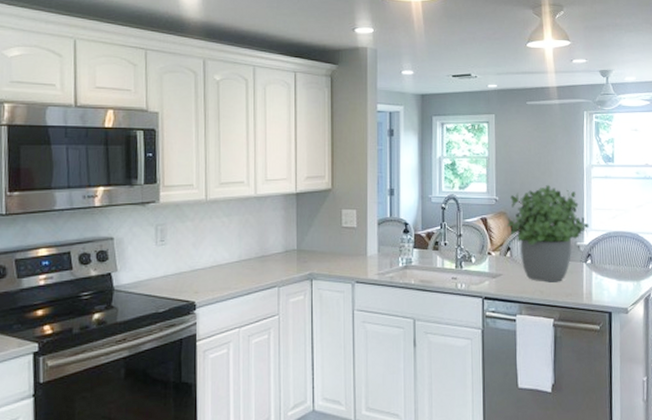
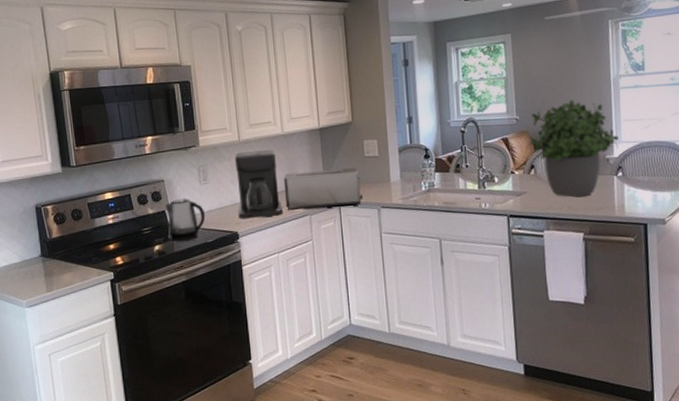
kettle: none [112,260,159,311] -> present [165,198,206,242]
coffee maker: none [197,211,249,288] -> present [234,149,283,220]
toaster: none [252,237,338,281] -> present [283,167,363,211]

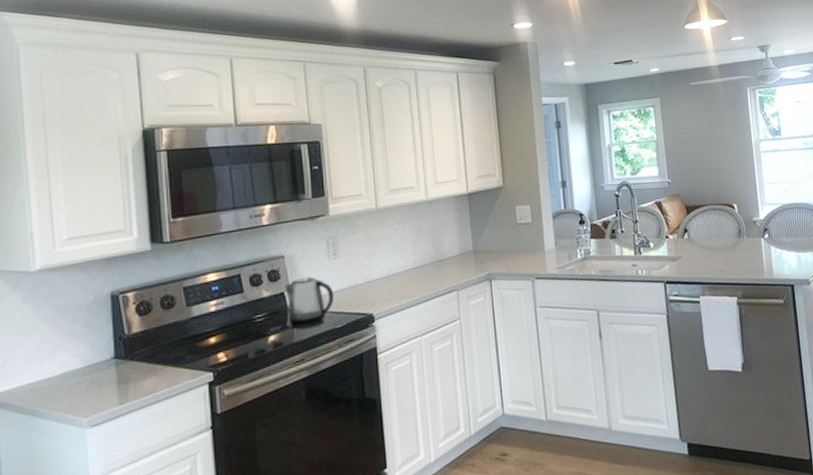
coffee maker: present [234,149,283,220] -> none [370,217,427,299]
toaster: present [283,167,363,211] -> none [427,235,515,287]
potted plant: present [529,100,619,198] -> none [681,163,763,261]

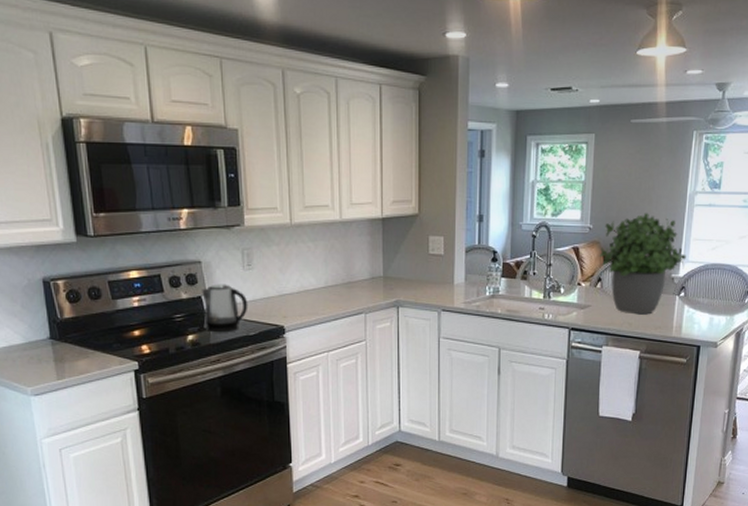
potted plant: none [681,163,763,261] -> present [599,213,686,315]

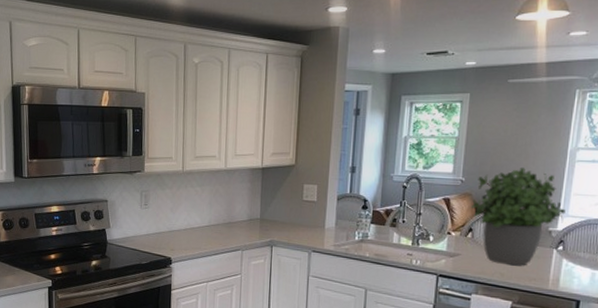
kettle: present [202,284,248,333] -> none [106,219,143,261]

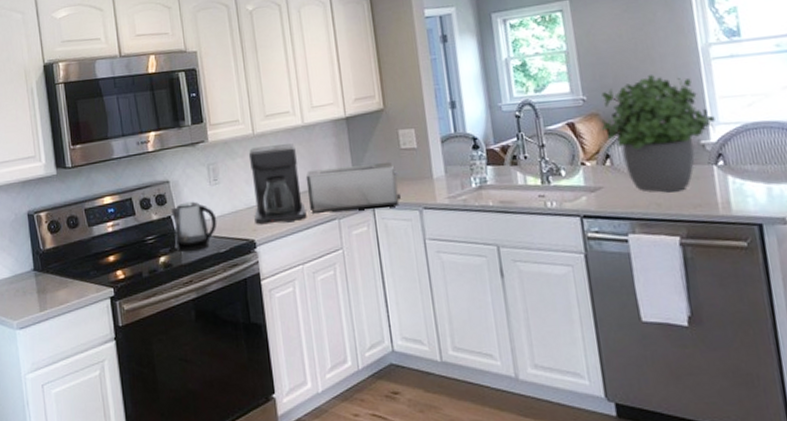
kettle: none [106,219,143,261] -> present [171,201,217,253]
coffee maker: none [173,182,217,248] -> present [248,143,307,225]
toaster: none [219,208,298,246] -> present [305,161,401,215]

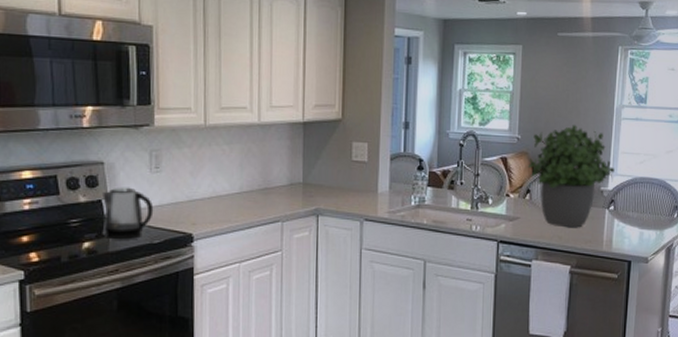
coffee maker: present [248,143,307,225] -> none [195,139,251,220]
toaster: present [305,161,401,215] -> none [254,170,347,215]

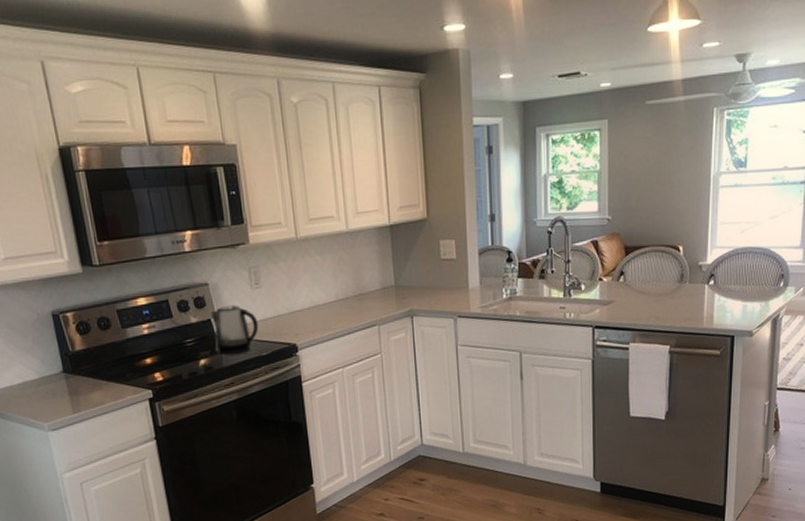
potted plant: present [527,125,615,228] -> none [620,199,714,308]

